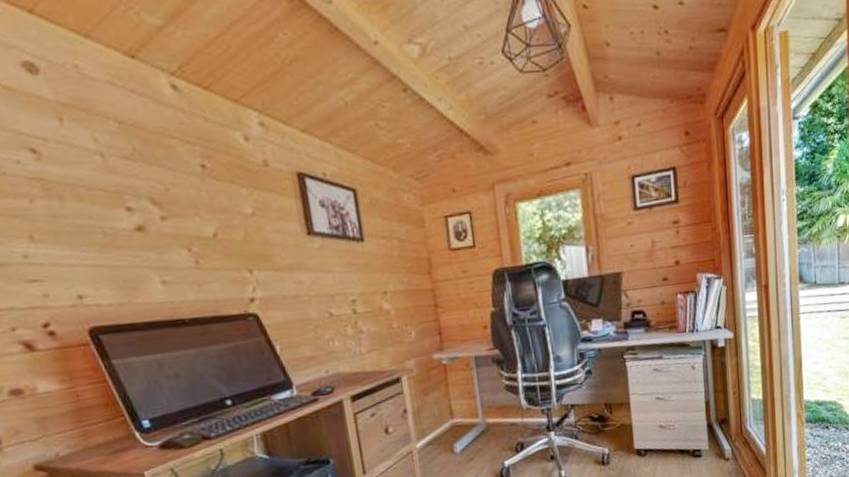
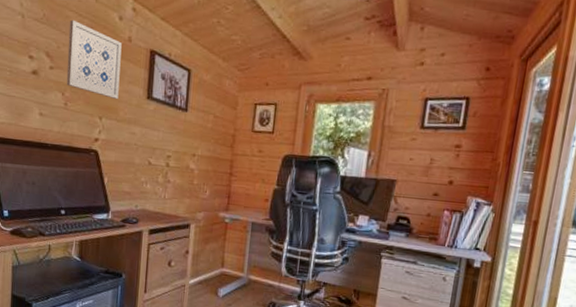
wall art: none [173,149,269,244] -> present [66,19,122,99]

